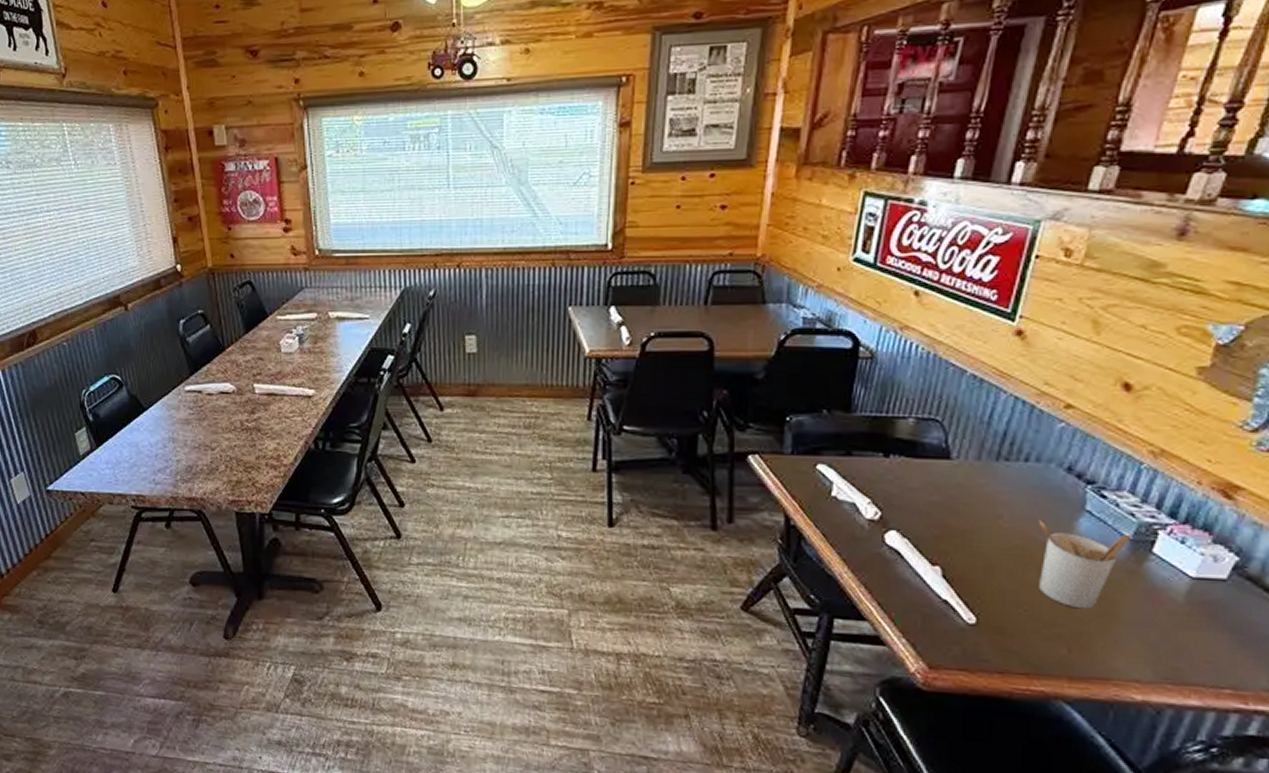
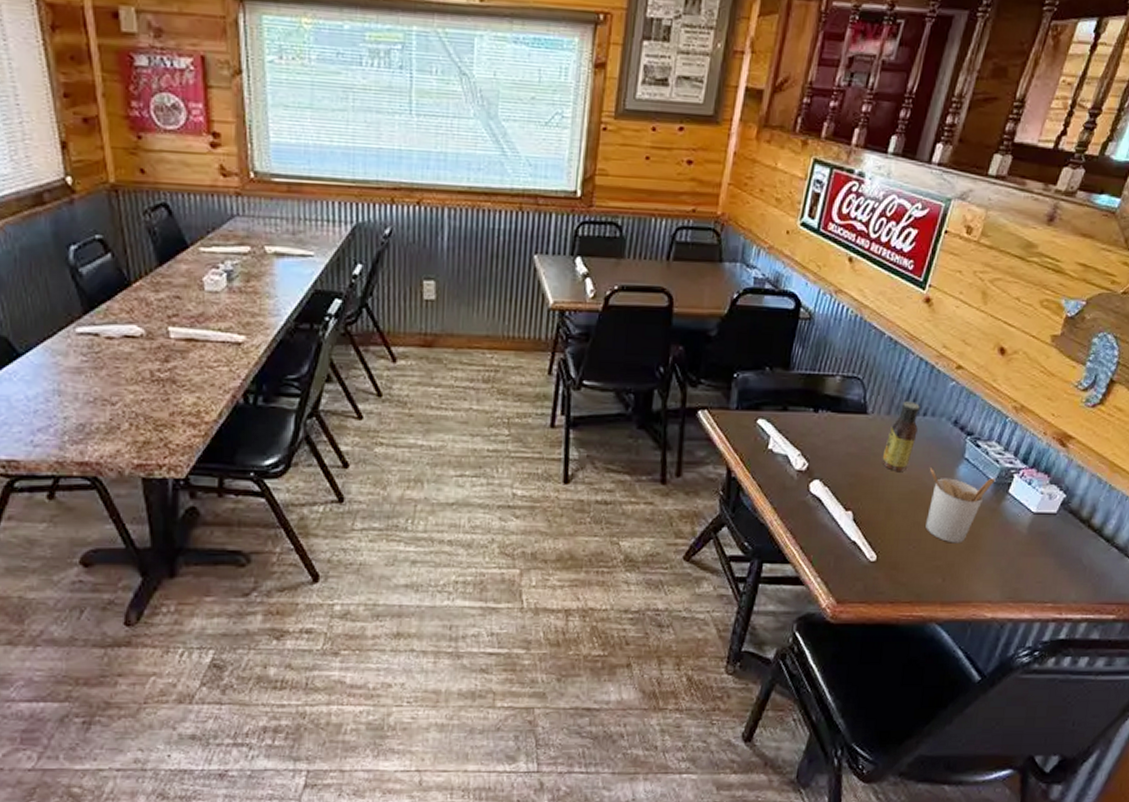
sauce bottle: none [974,445,1019,524] -> present [882,401,920,471]

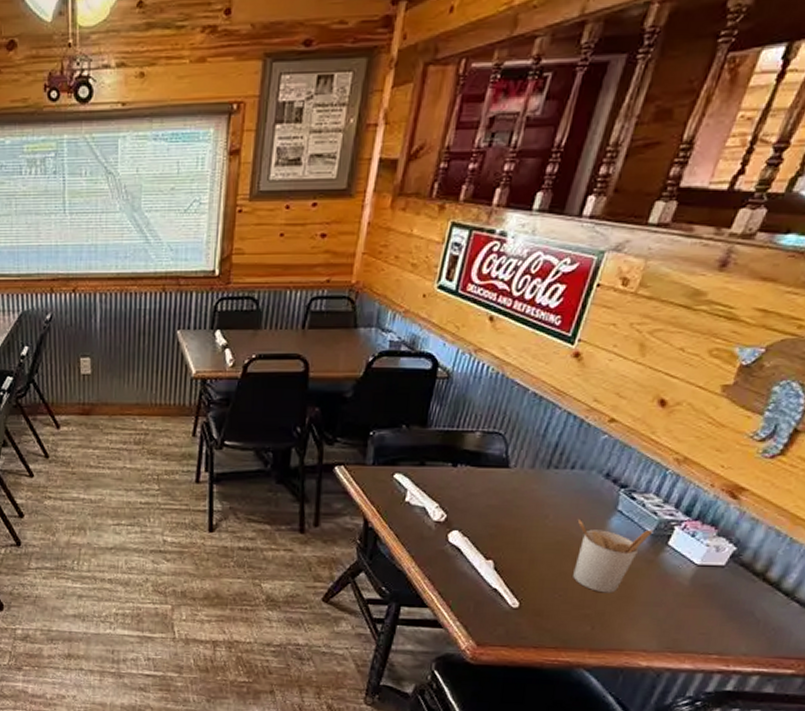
sauce bottle: present [882,401,920,471] -> none [525,455,567,523]

